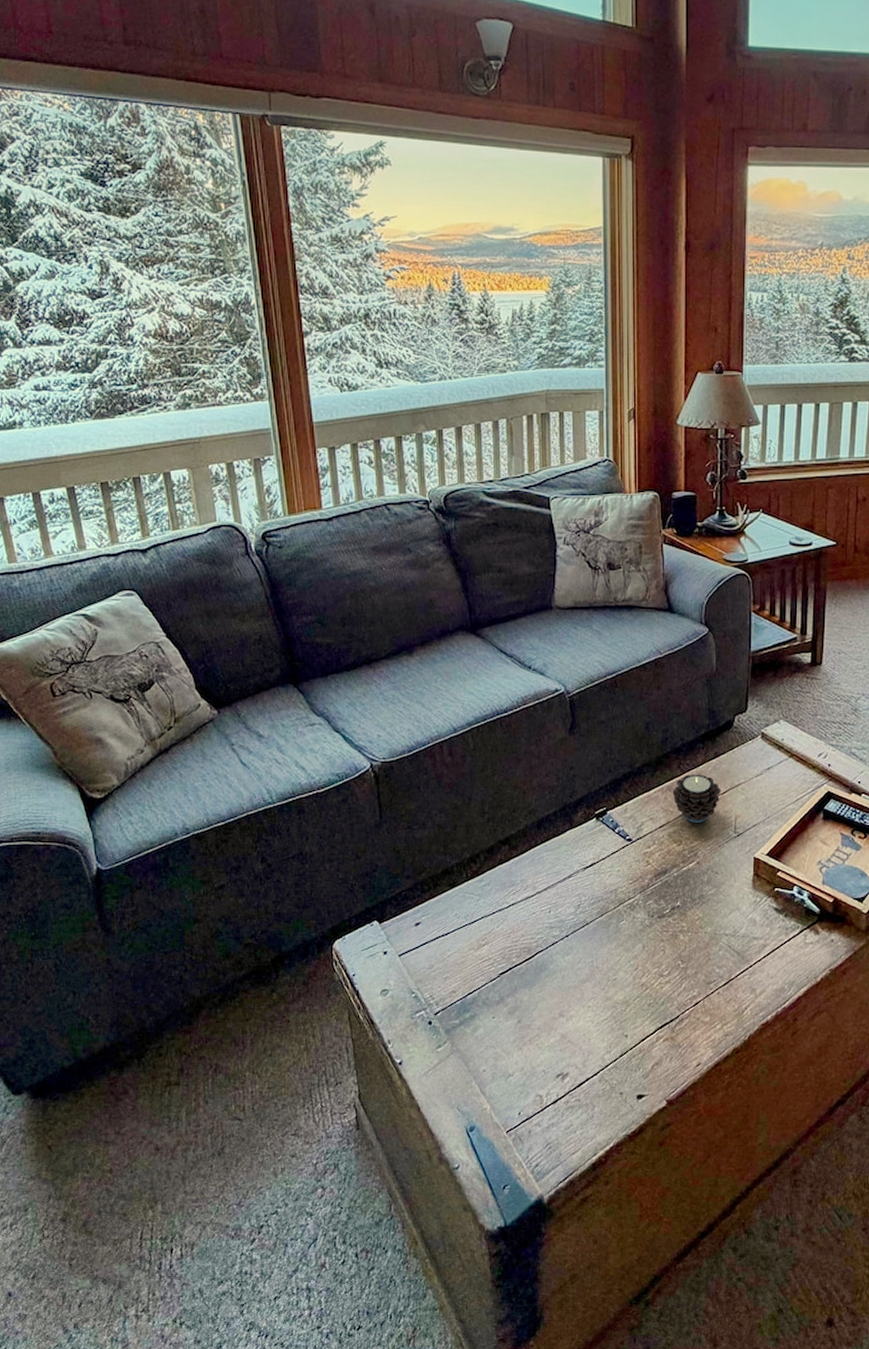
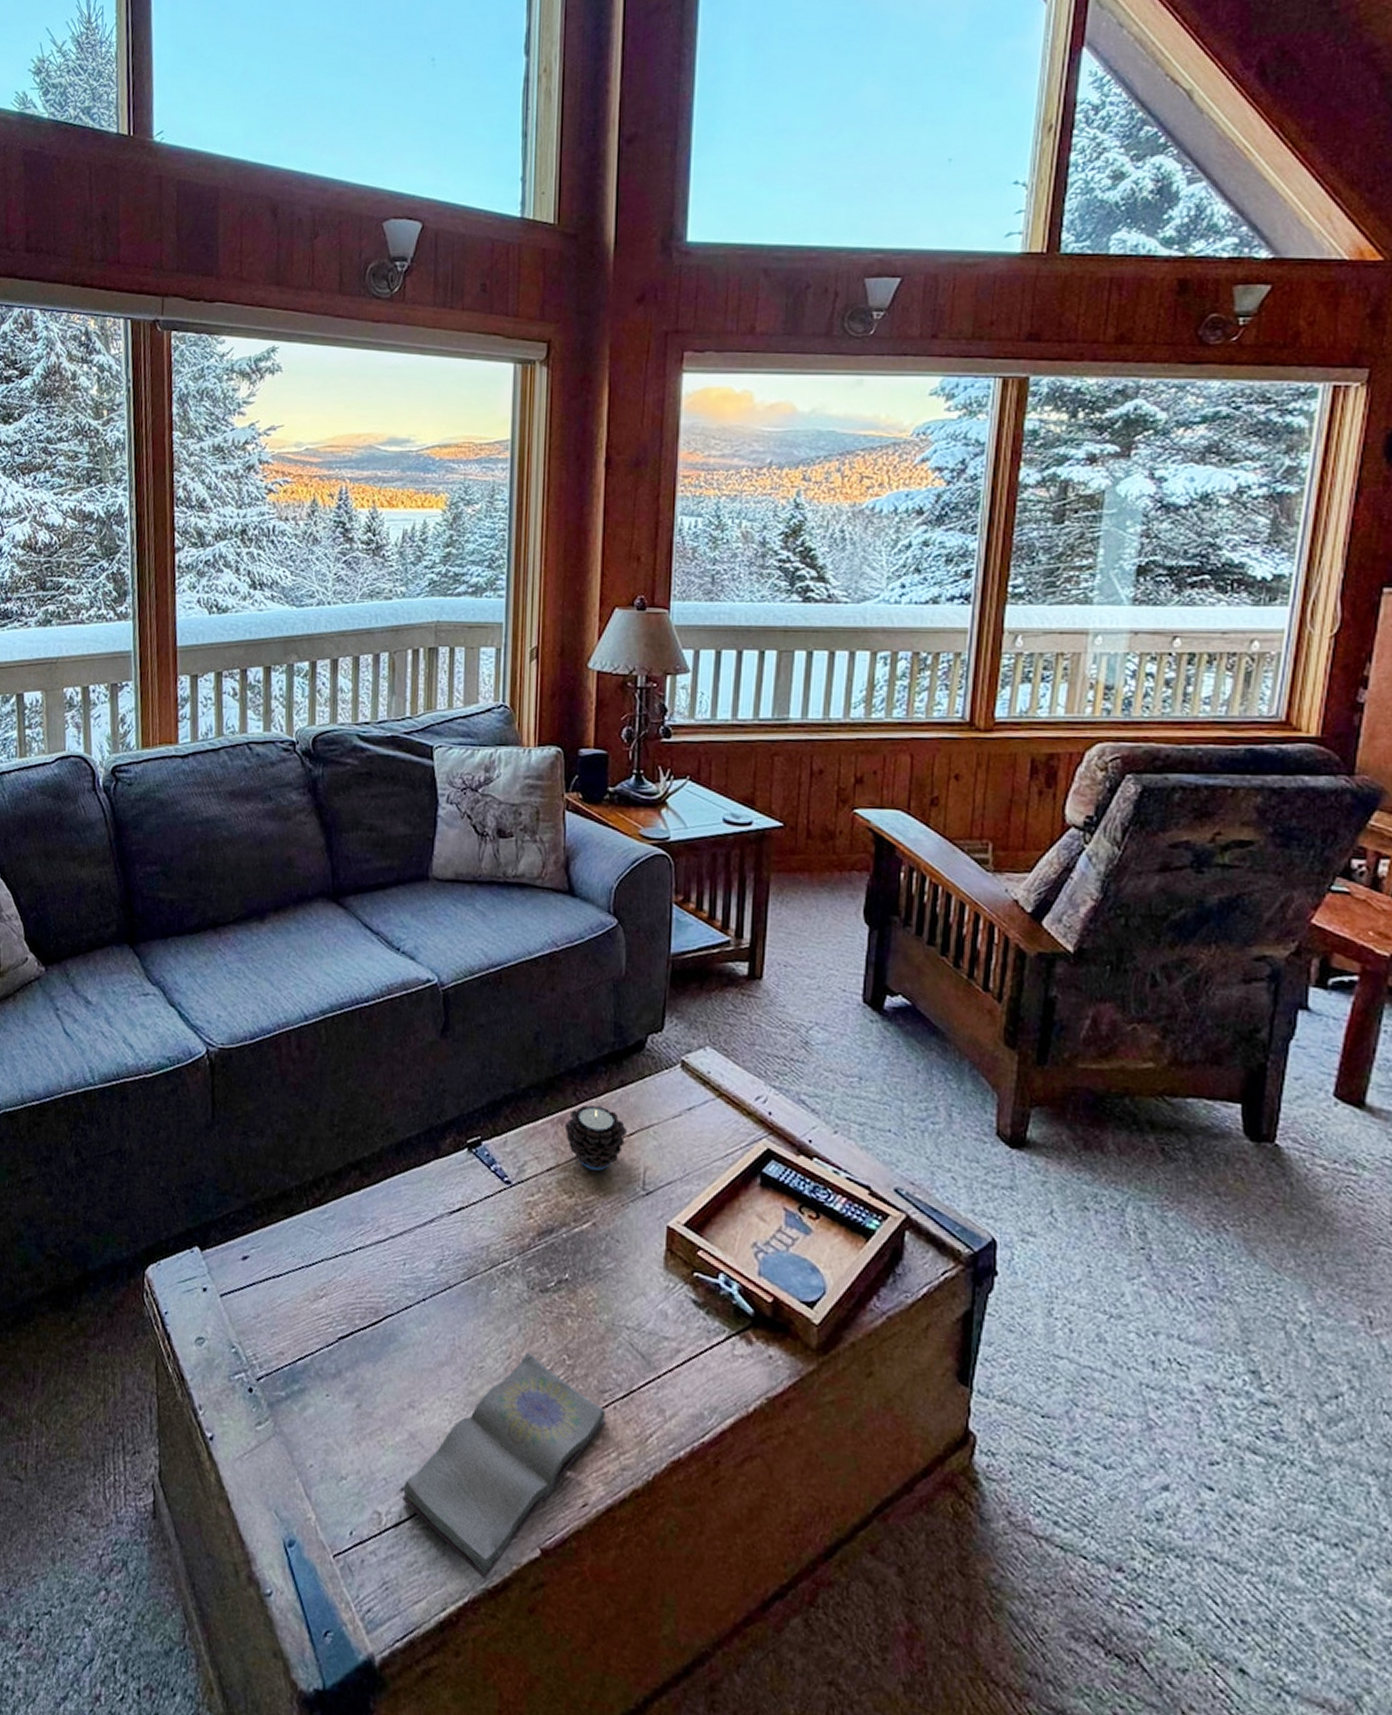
diary: none [558,963,713,1128] -> present [403,1352,607,1579]

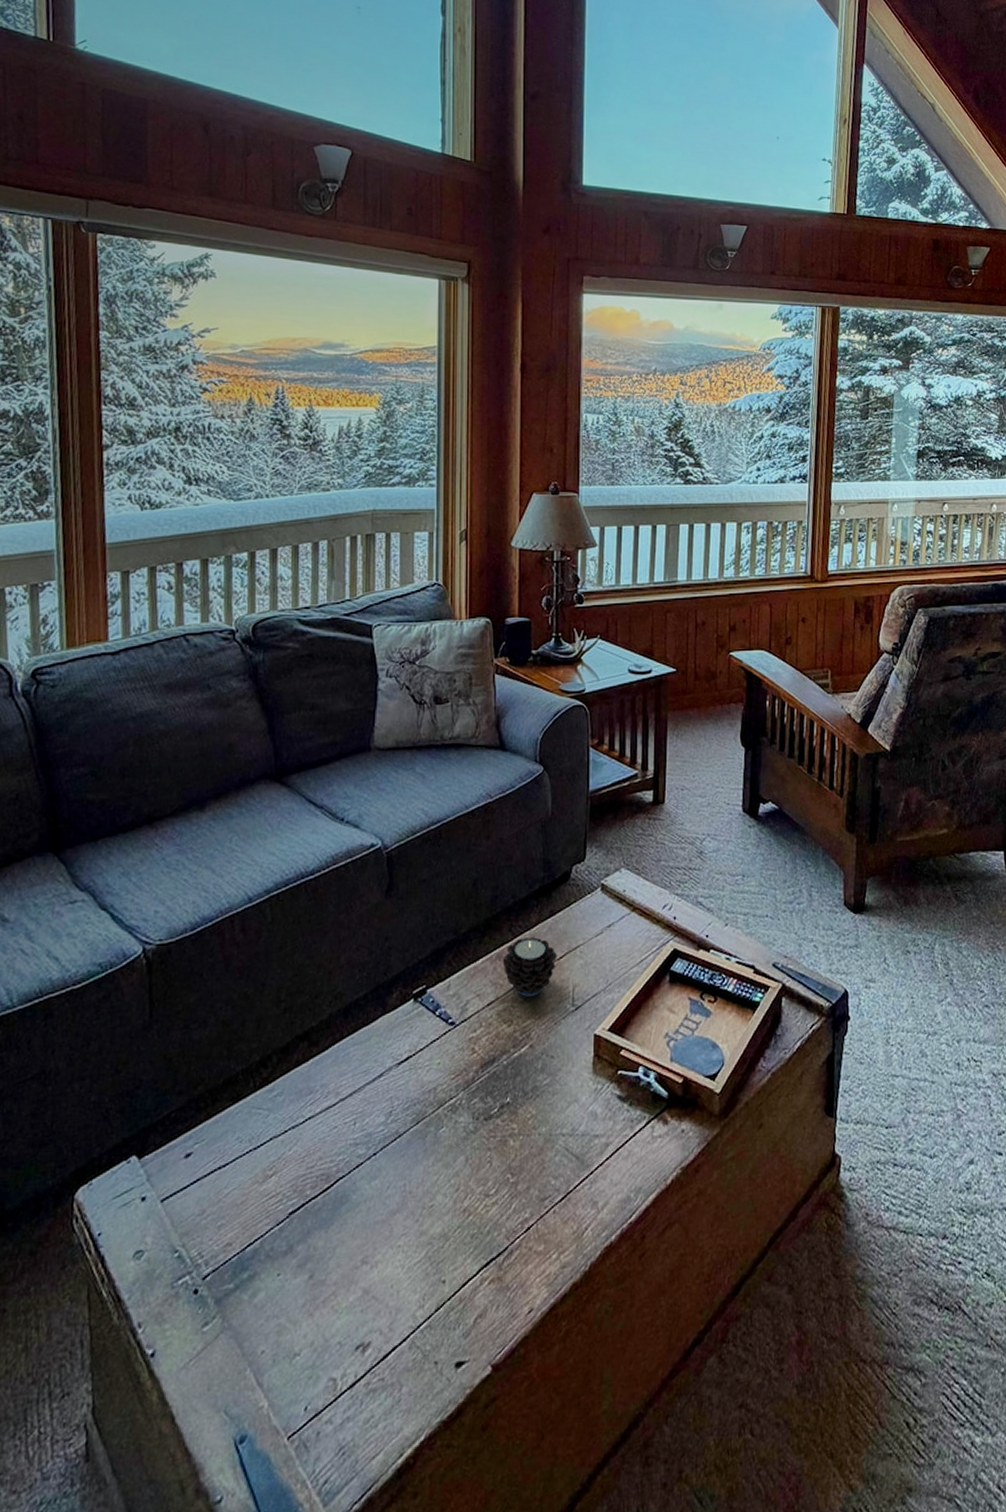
diary: present [403,1352,607,1579] -> none [358,1180,548,1412]

